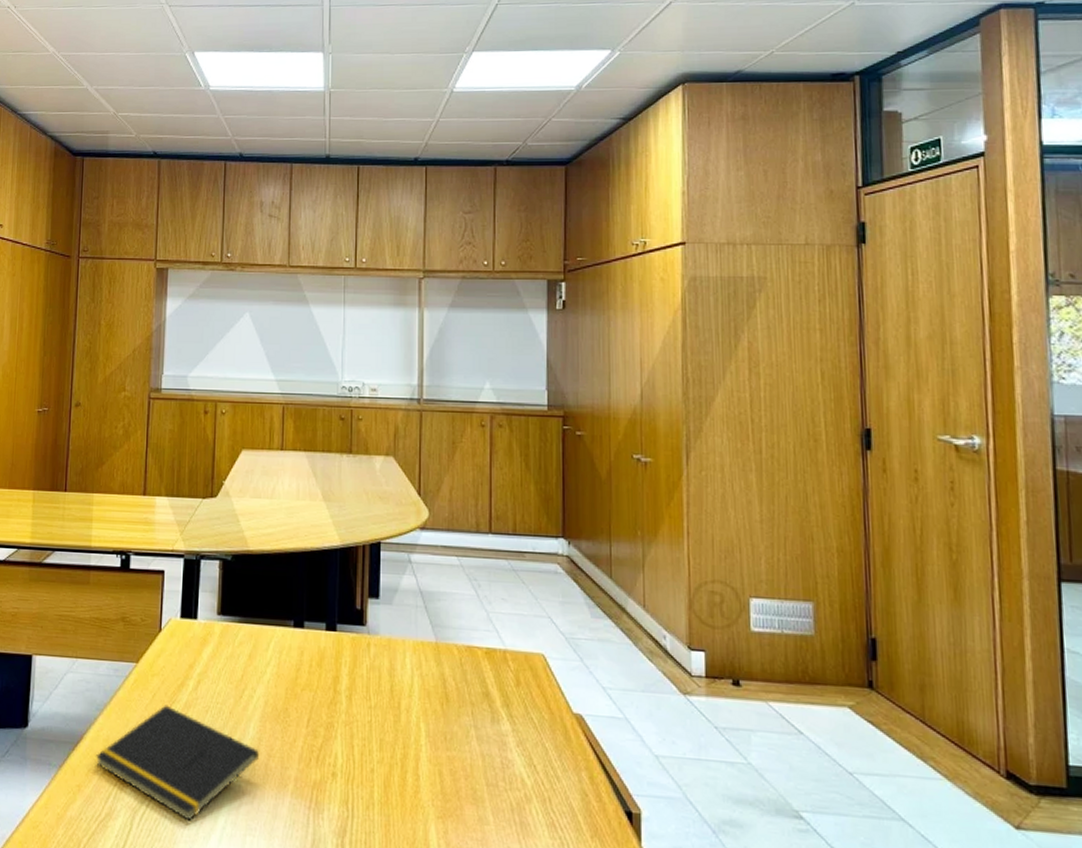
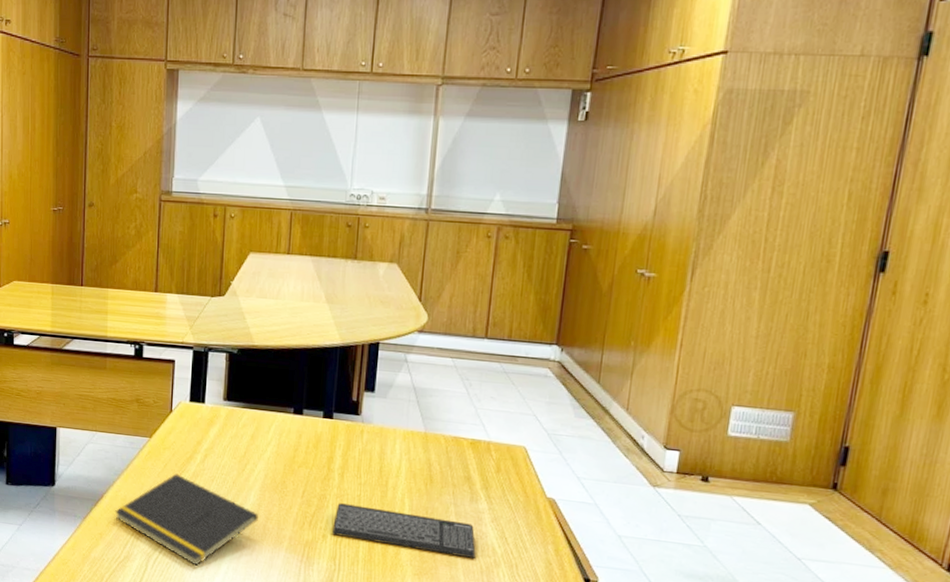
keyboard: none [343,732,504,793] -> present [332,503,476,558]

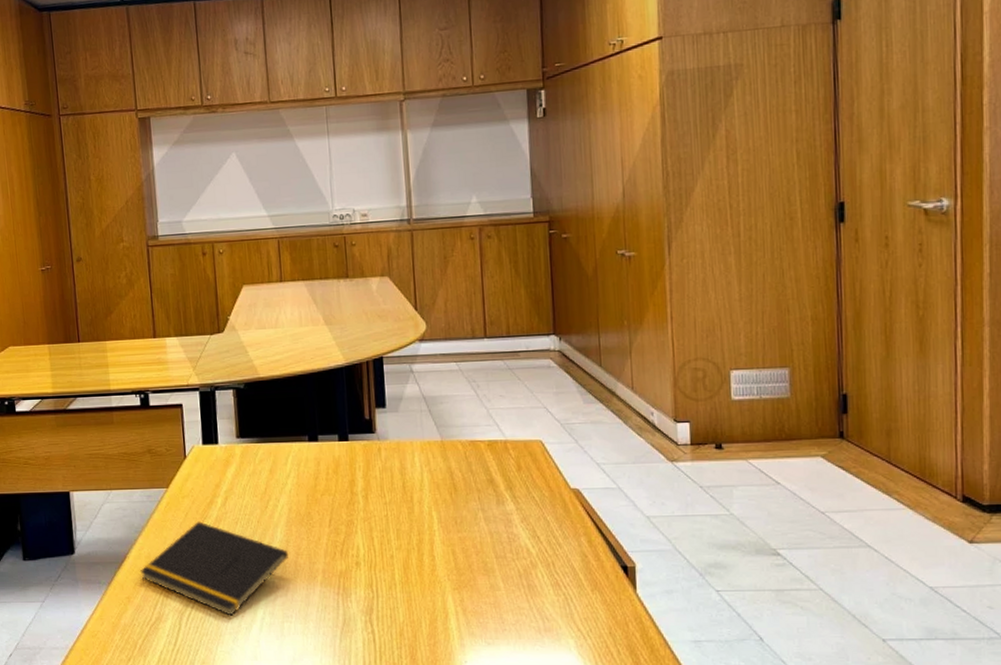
keyboard: present [332,503,476,558] -> none [364,526,511,563]

